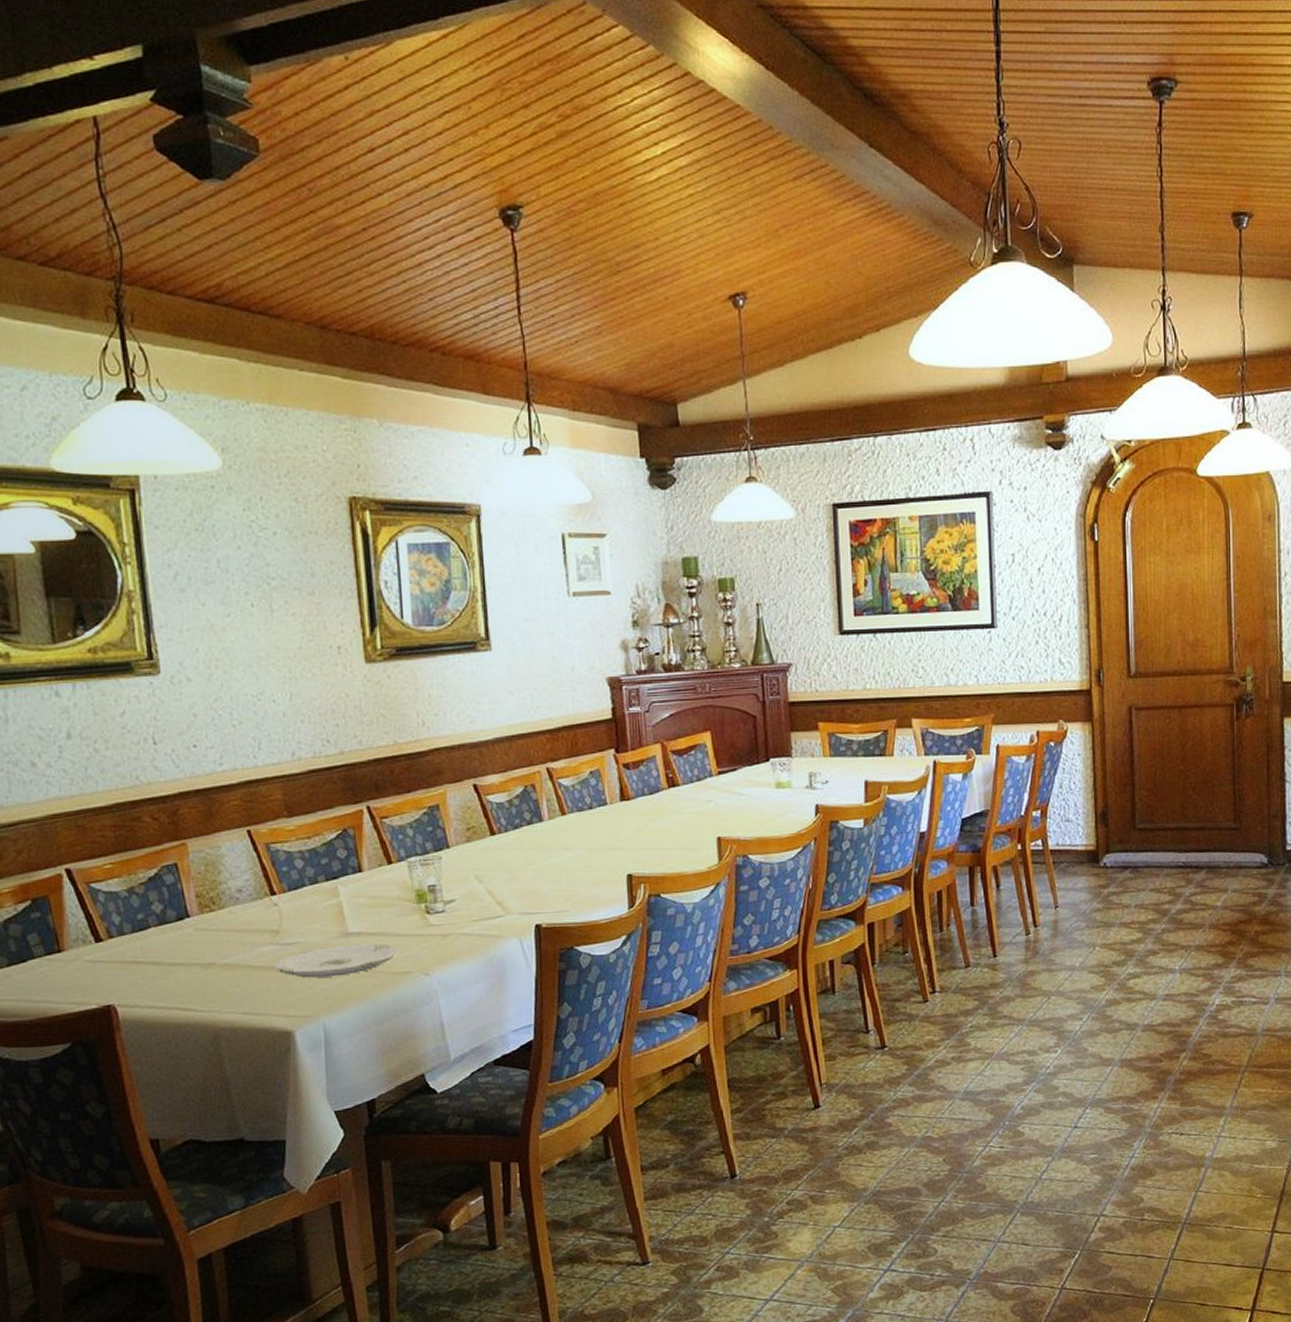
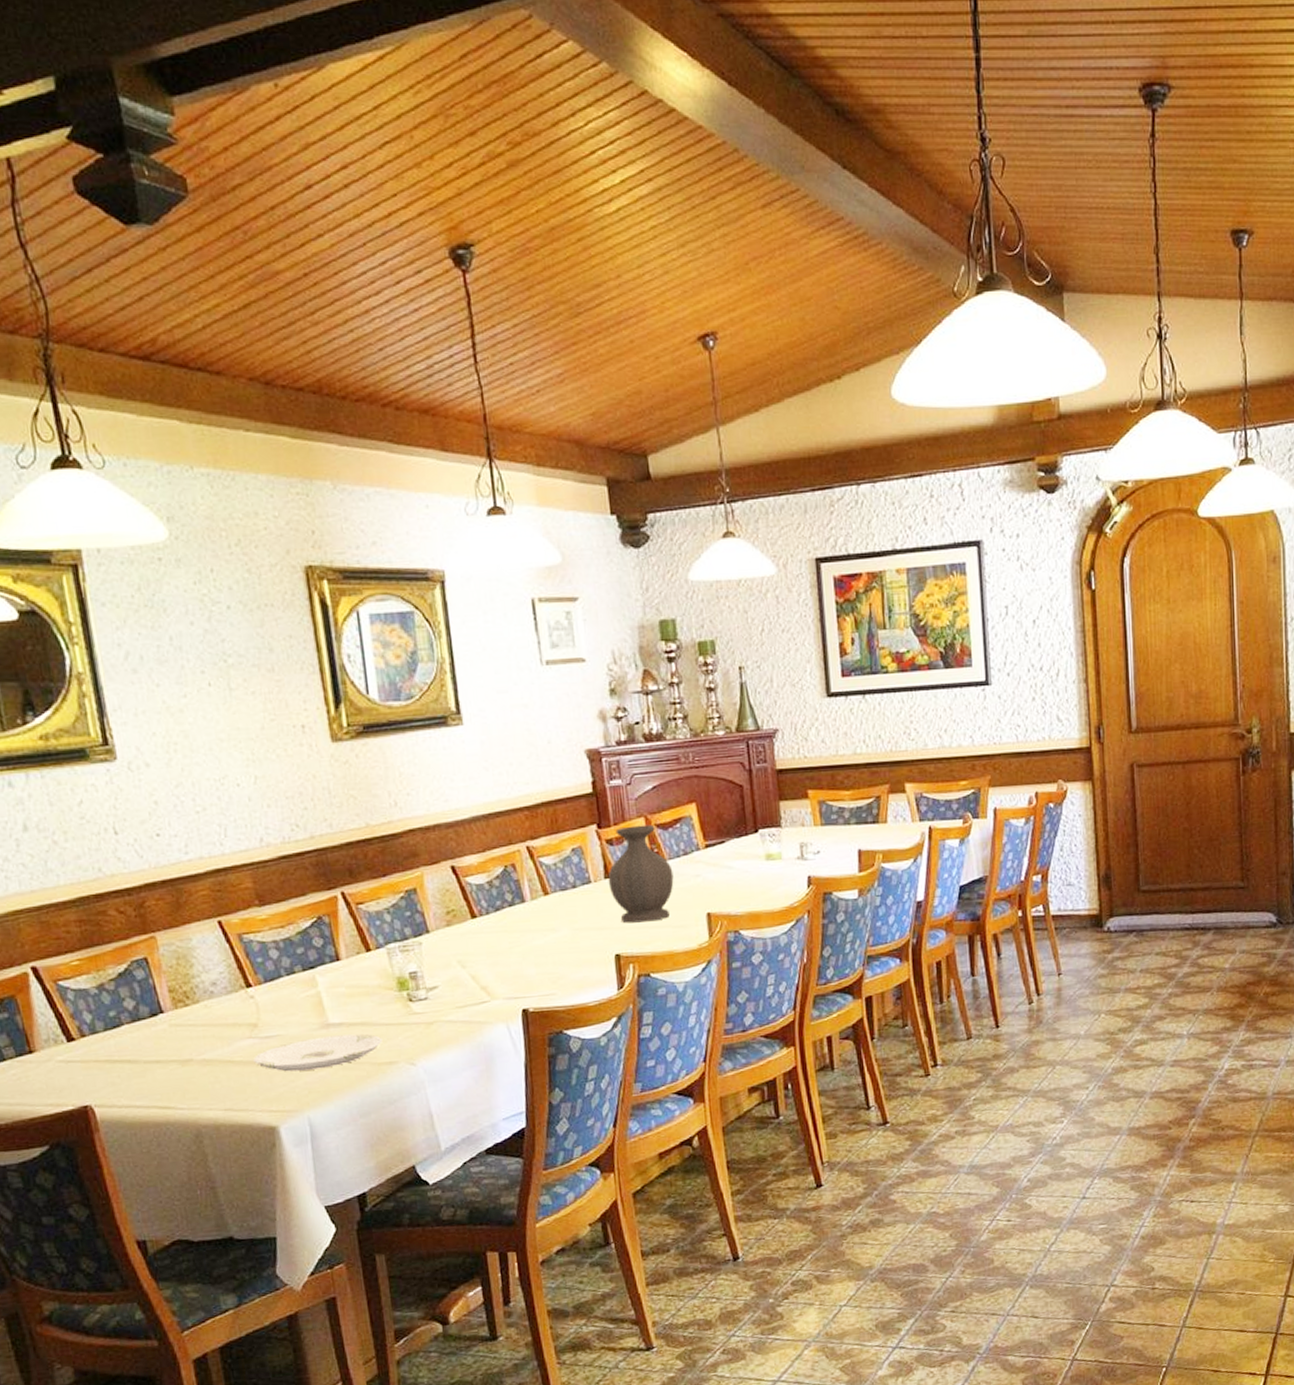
vase: none [623,750,687,845] -> present [608,824,674,923]

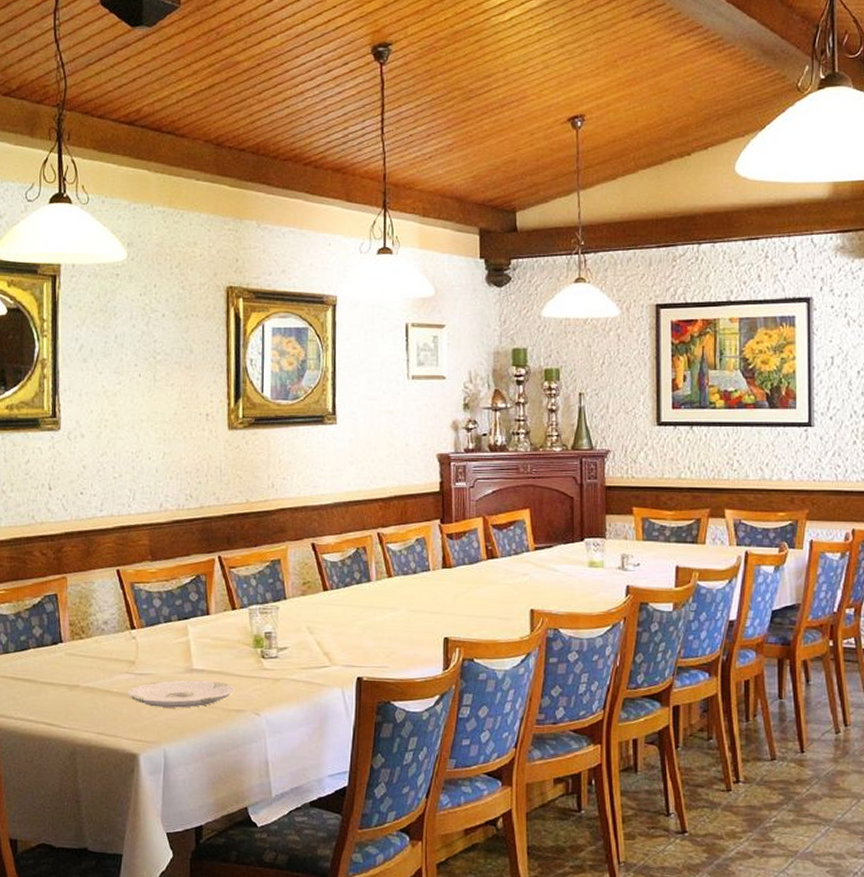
vase: present [608,824,674,923] -> none [445,524,503,611]

